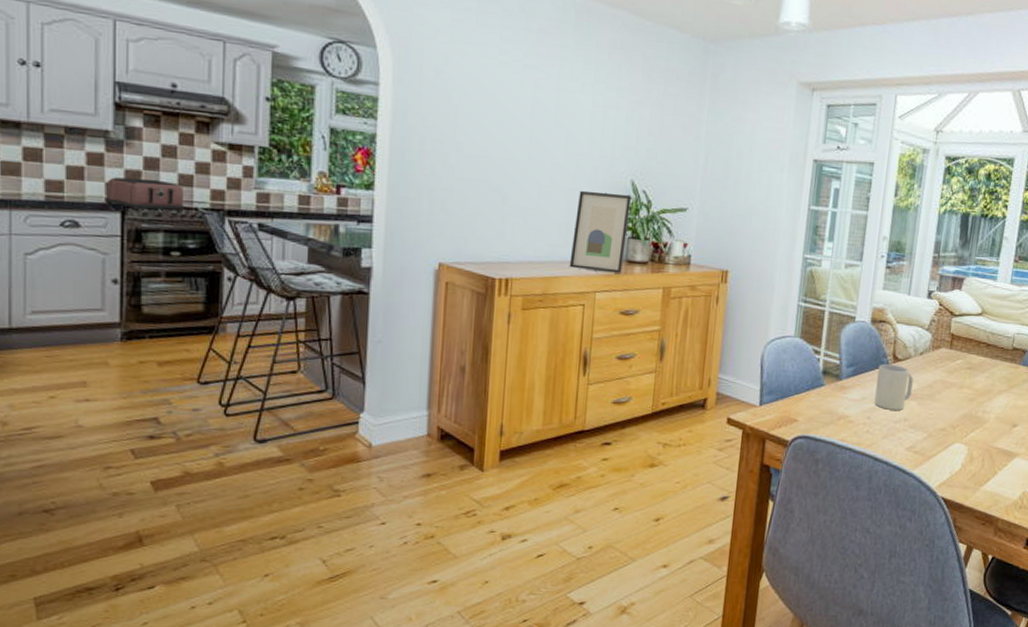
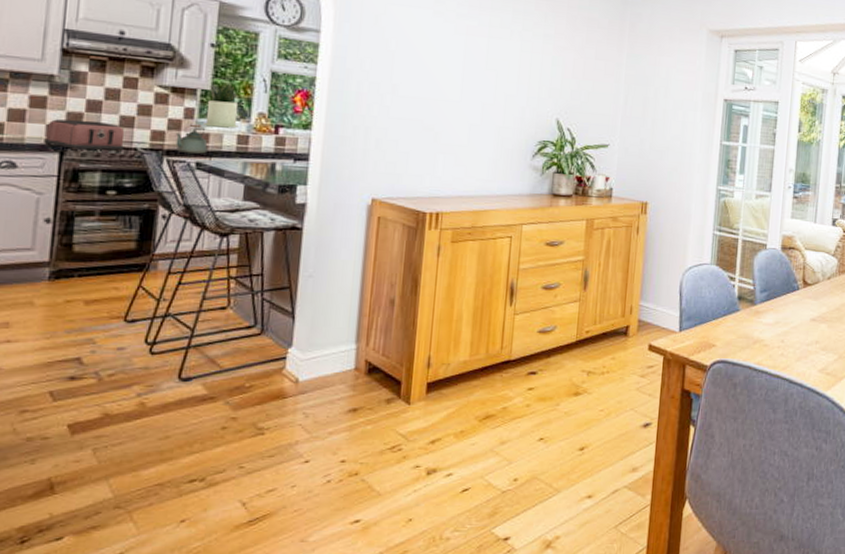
kettle: none [236,183,269,216] -> present [175,124,208,155]
planter: none [263,140,299,188] -> present [203,83,239,129]
picture frame: present [569,190,632,273] -> none [497,128,558,206]
mug: present [874,363,914,410] -> none [787,288,823,333]

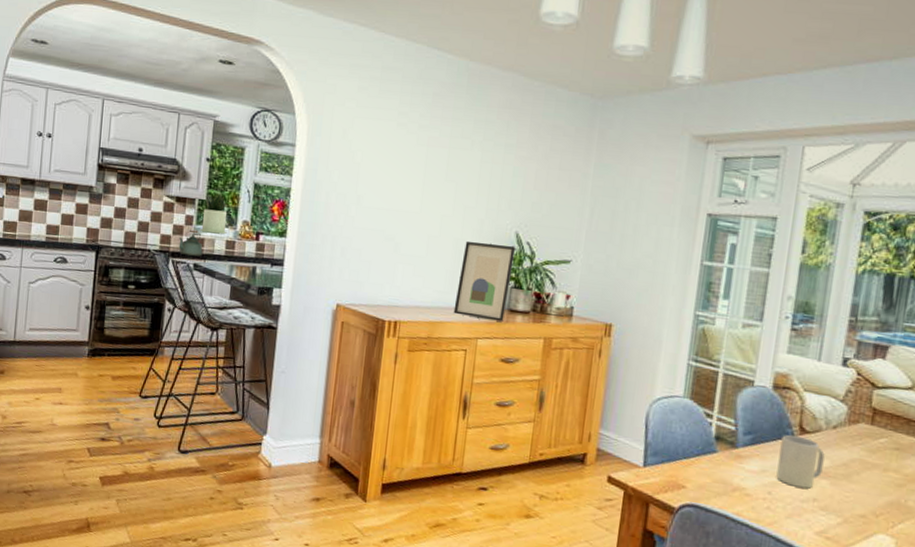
toaster: present [44,119,124,151] -> none [85,223,141,252]
picture frame: none [497,128,558,206] -> present [453,240,516,322]
mug: none [787,288,823,333] -> present [776,434,825,489]

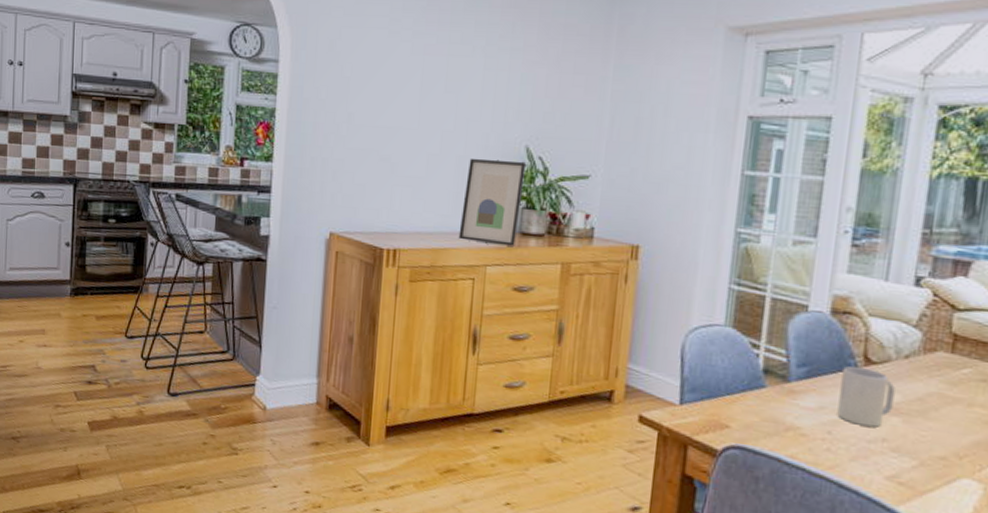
kettle: present [179,229,203,258] -> none [159,157,185,187]
planter: present [200,193,227,235] -> none [181,117,209,162]

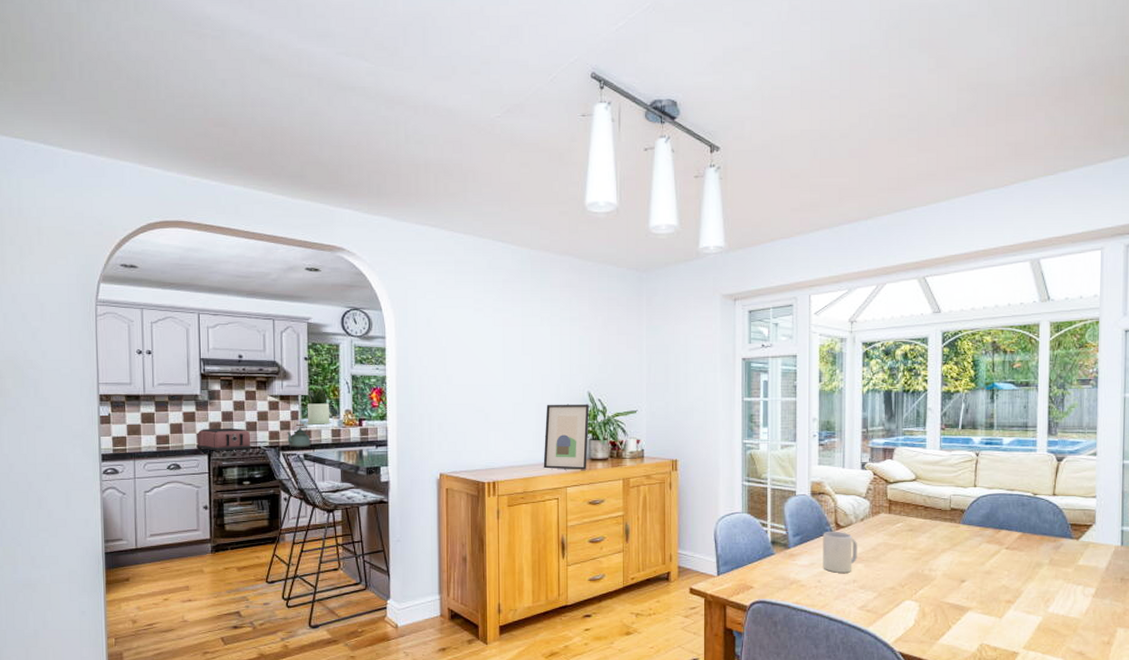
toaster: none [62,155,120,183] -> present [196,428,251,452]
kettle: none [159,157,185,187] -> present [287,423,311,448]
planter: none [181,117,209,162] -> present [306,388,332,425]

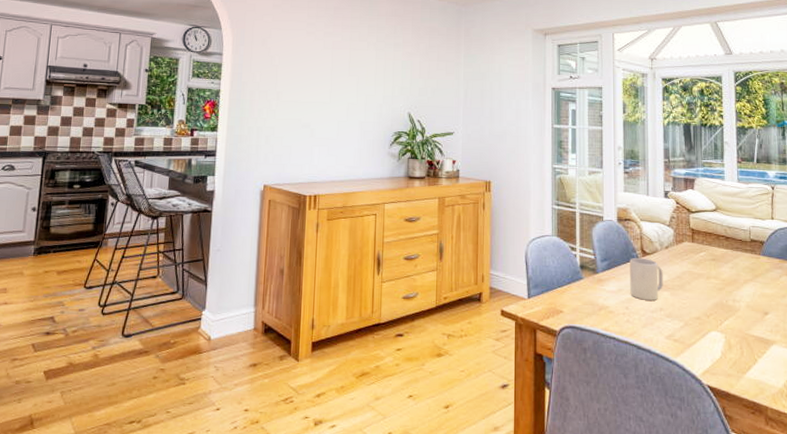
toaster: present [196,428,251,452] -> none [33,132,86,156]
kettle: present [287,423,311,448] -> none [121,131,143,155]
planter: present [306,388,332,425] -> none [140,98,165,133]
picture frame: present [543,404,590,470] -> none [363,122,410,187]

